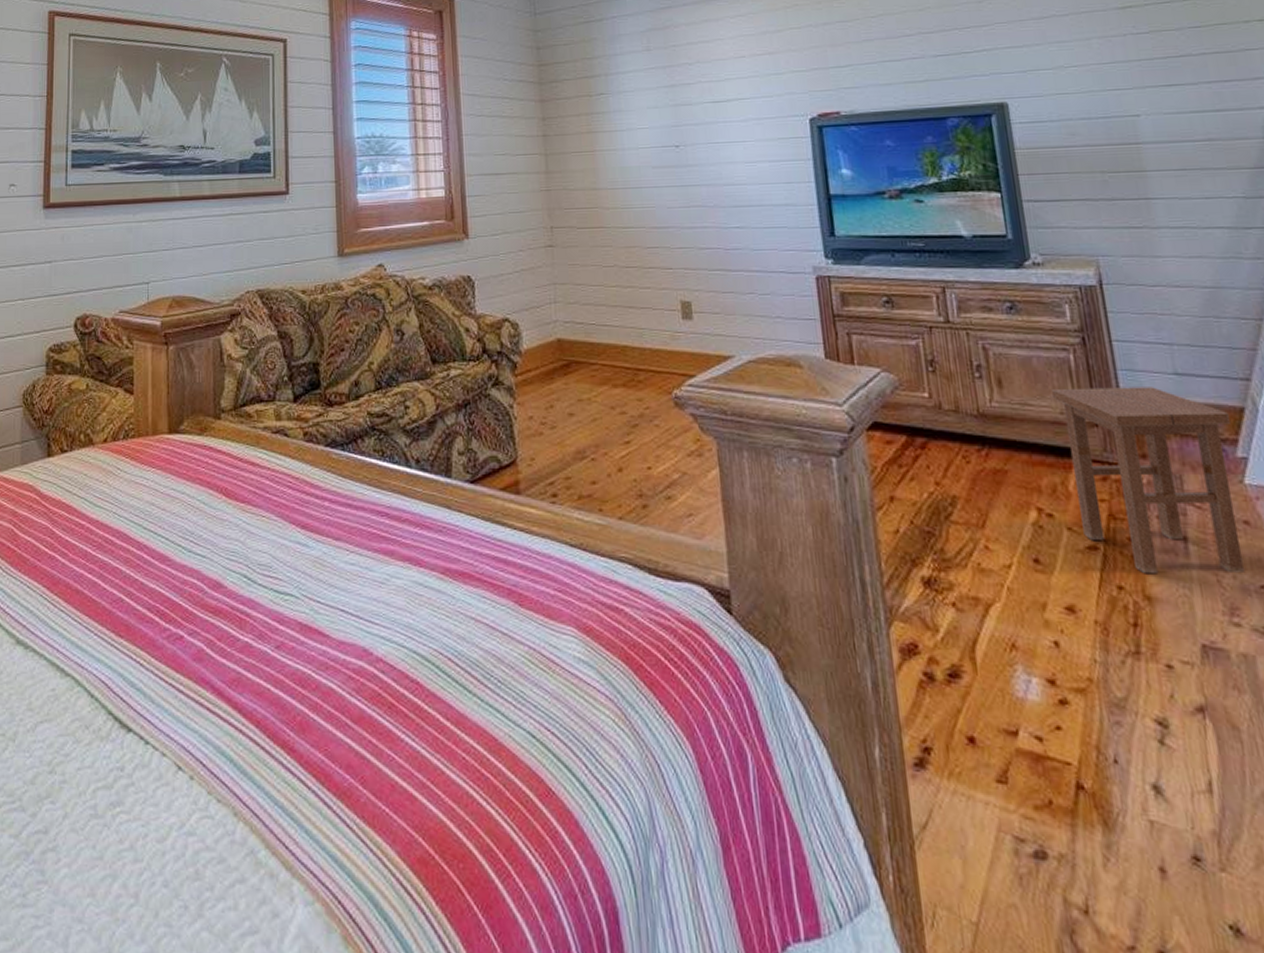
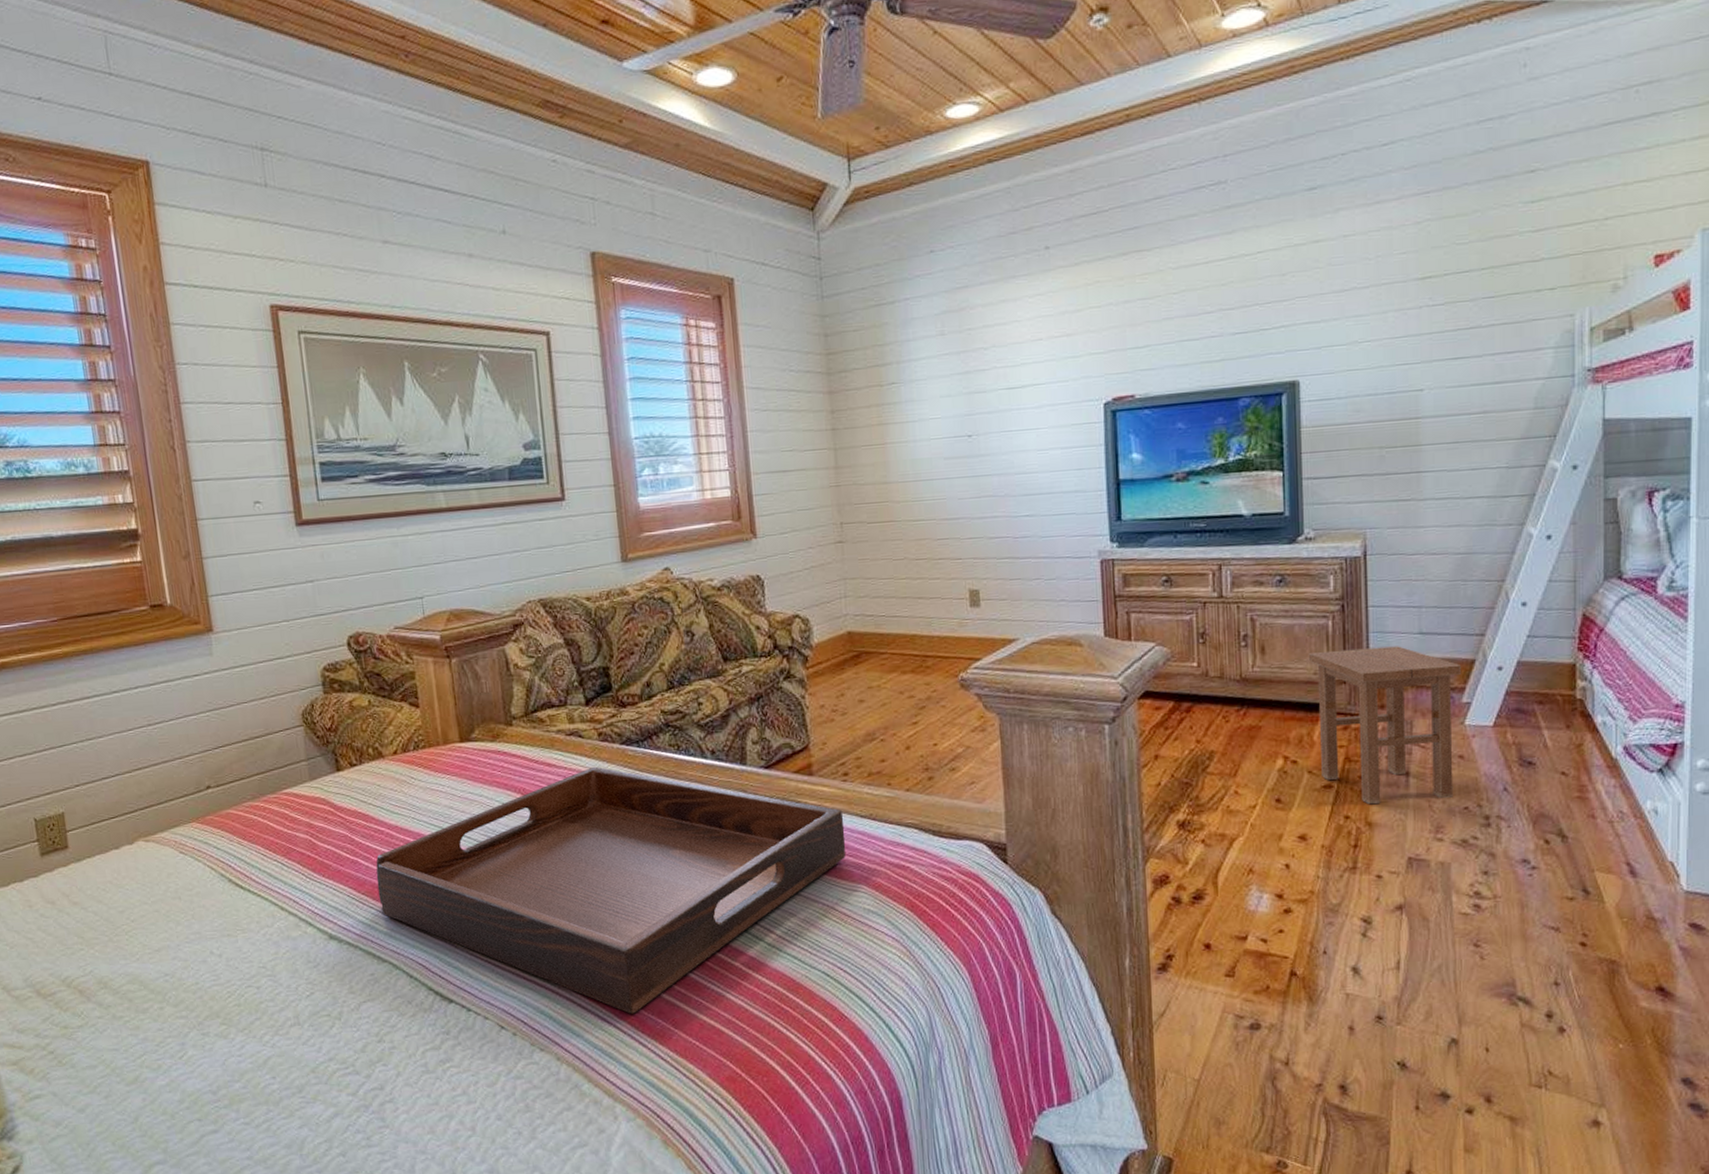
serving tray: none [71,468,555,765] -> present [376,766,846,1014]

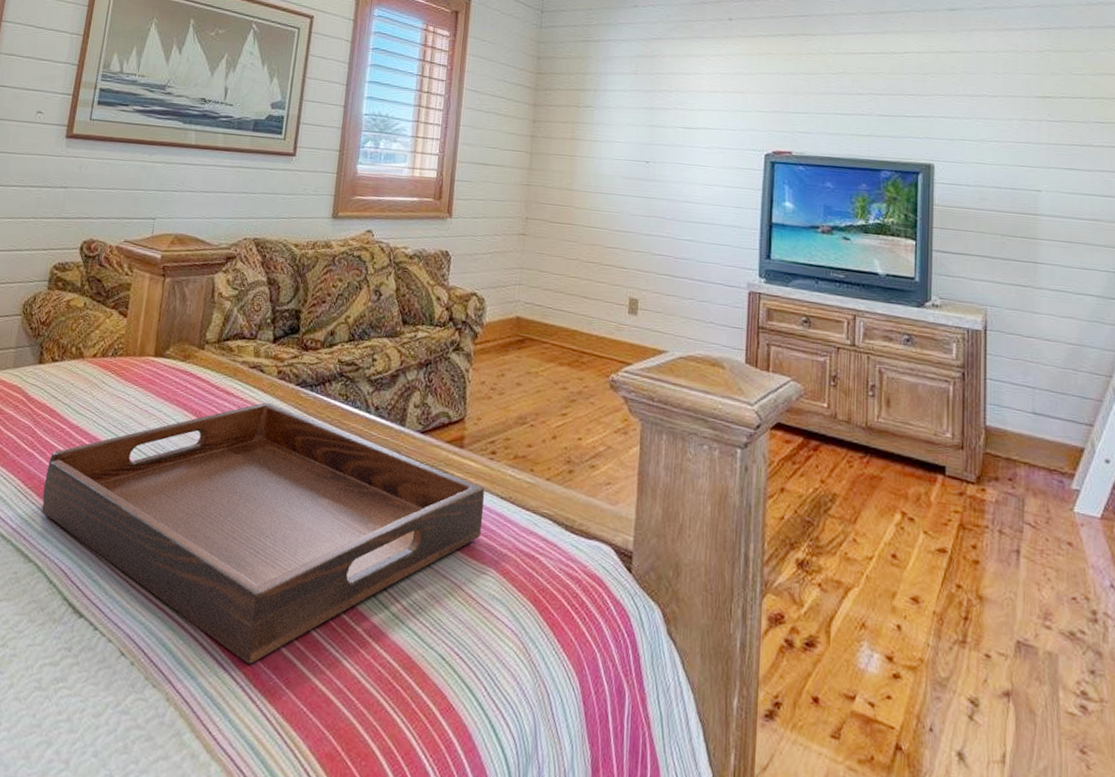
stool: present [1308,646,1461,805] -> none [929,414,1071,585]

